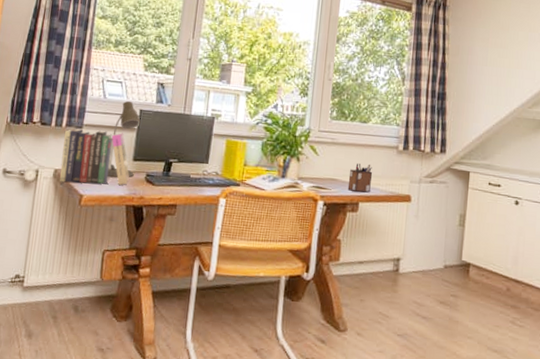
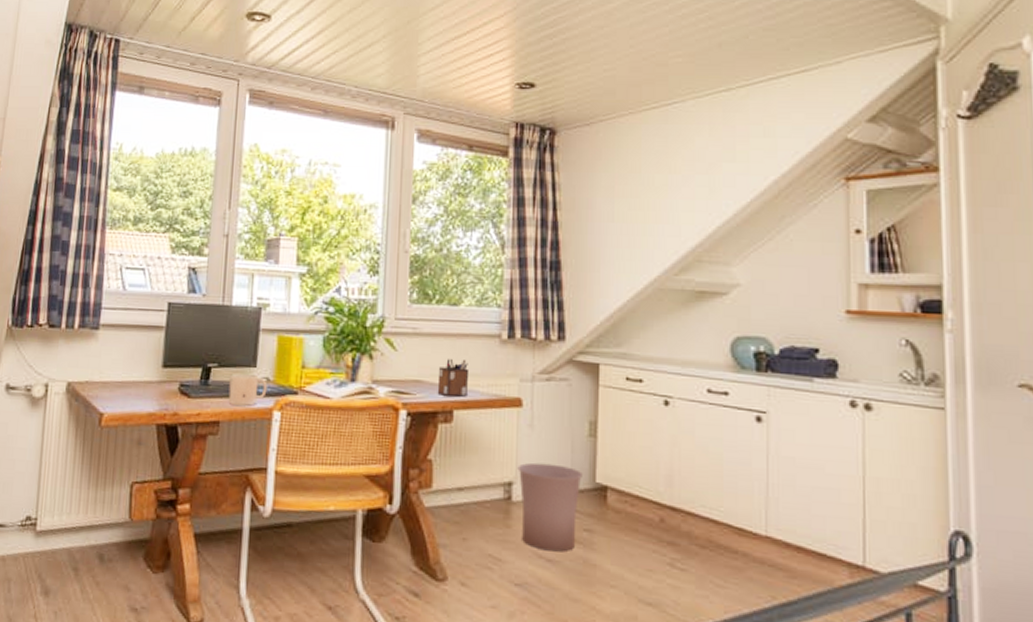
books: present [59,128,130,185] -> none [73,329,160,399]
desk lamp: present [109,100,141,178] -> none [135,292,170,391]
mug: none [185,168,216,194] -> present [228,373,267,407]
waste bin: none [404,244,452,312] -> present [517,462,582,552]

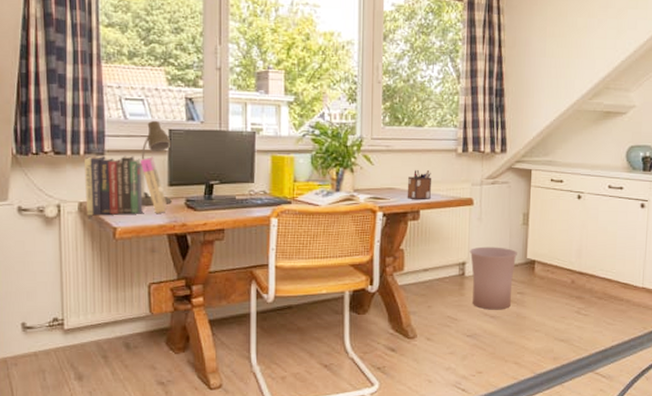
books: none [73,329,160,399] -> present [85,155,168,216]
desk lamp: none [135,292,170,391] -> present [141,120,172,207]
mug: present [228,373,267,407] -> none [231,188,265,216]

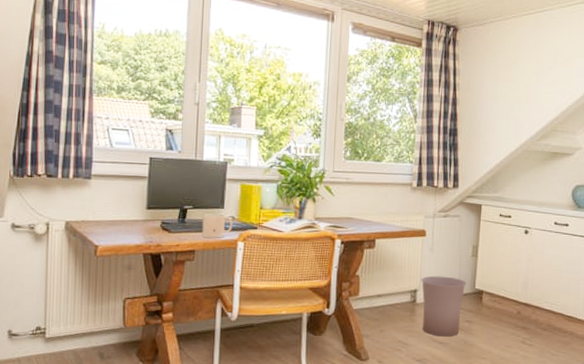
books: present [85,155,168,216] -> none [71,179,145,234]
desk lamp: present [141,120,172,207] -> none [123,148,151,228]
mug: none [231,188,265,216] -> present [202,213,233,239]
desk organizer: present [407,170,432,200] -> none [364,202,388,230]

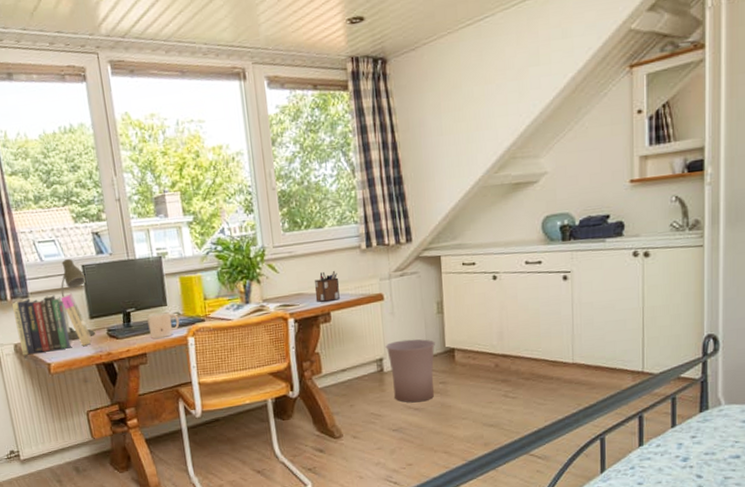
books: none [71,179,145,234] -> present [12,293,92,356]
desk lamp: none [123,148,151,228] -> present [61,258,95,341]
desk organizer: none [364,202,388,230] -> present [314,271,340,303]

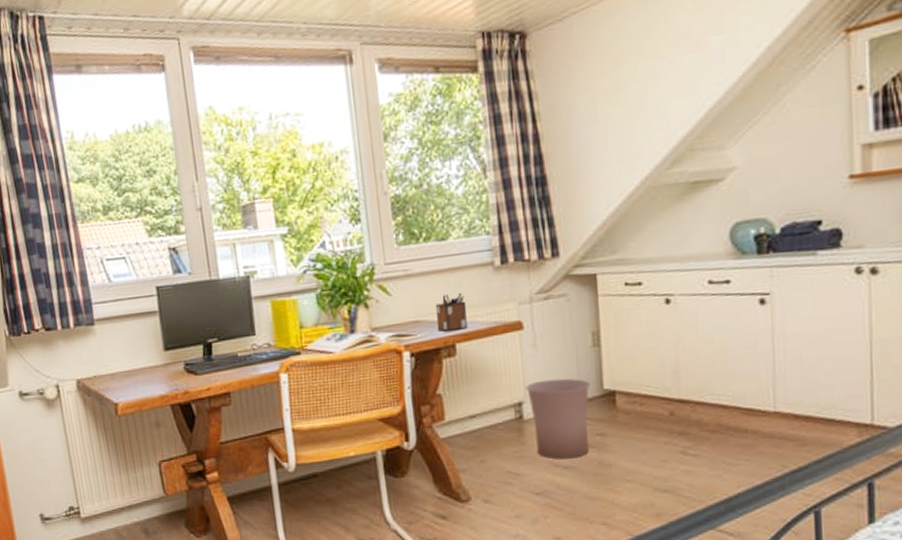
books: present [12,293,92,356] -> none [76,320,167,393]
desk lamp: present [61,258,95,341] -> none [131,278,170,377]
mug: present [147,311,180,339] -> none [231,342,270,376]

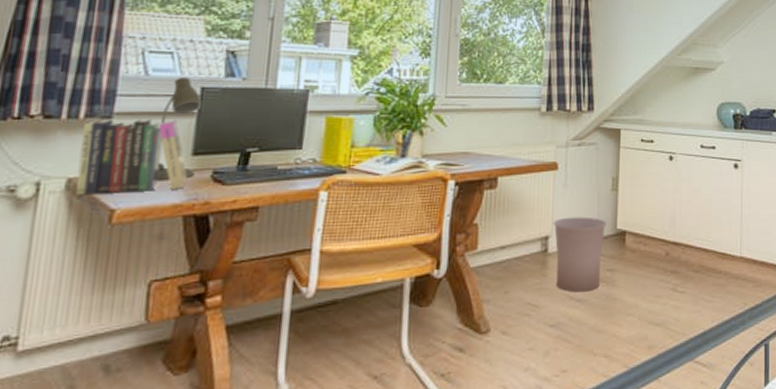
books: none [76,320,167,393] -> present [75,119,188,195]
desk lamp: none [131,278,170,377] -> present [156,76,203,181]
desk organizer: present [435,293,467,333] -> none [483,132,513,166]

